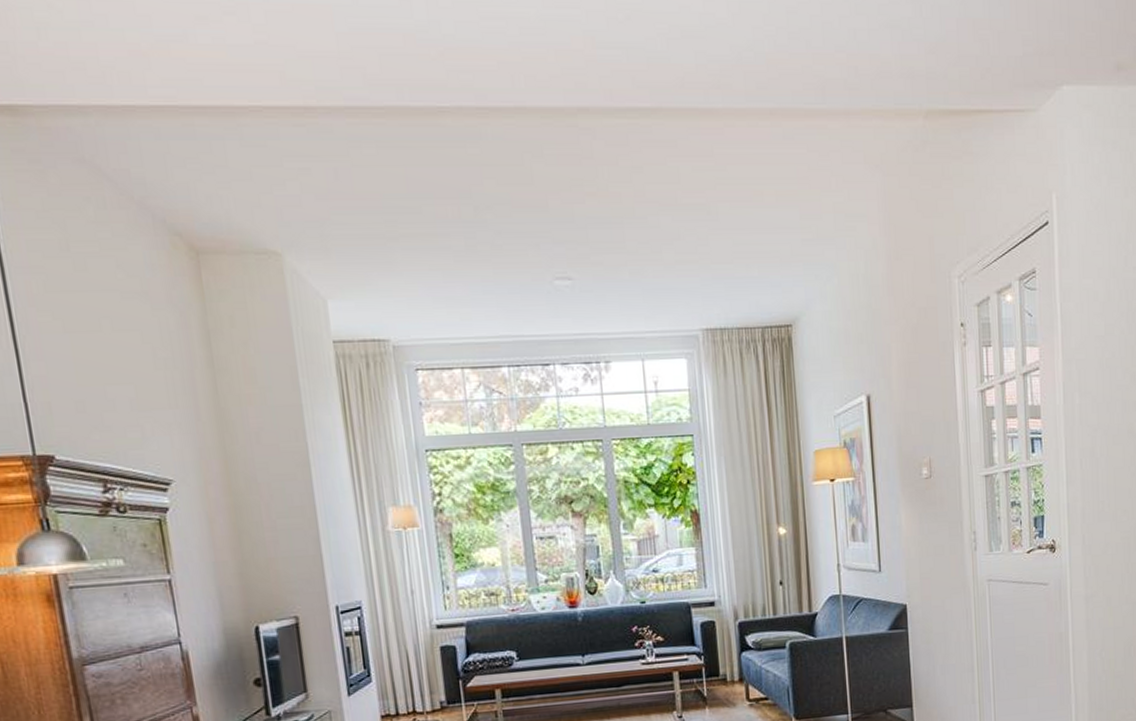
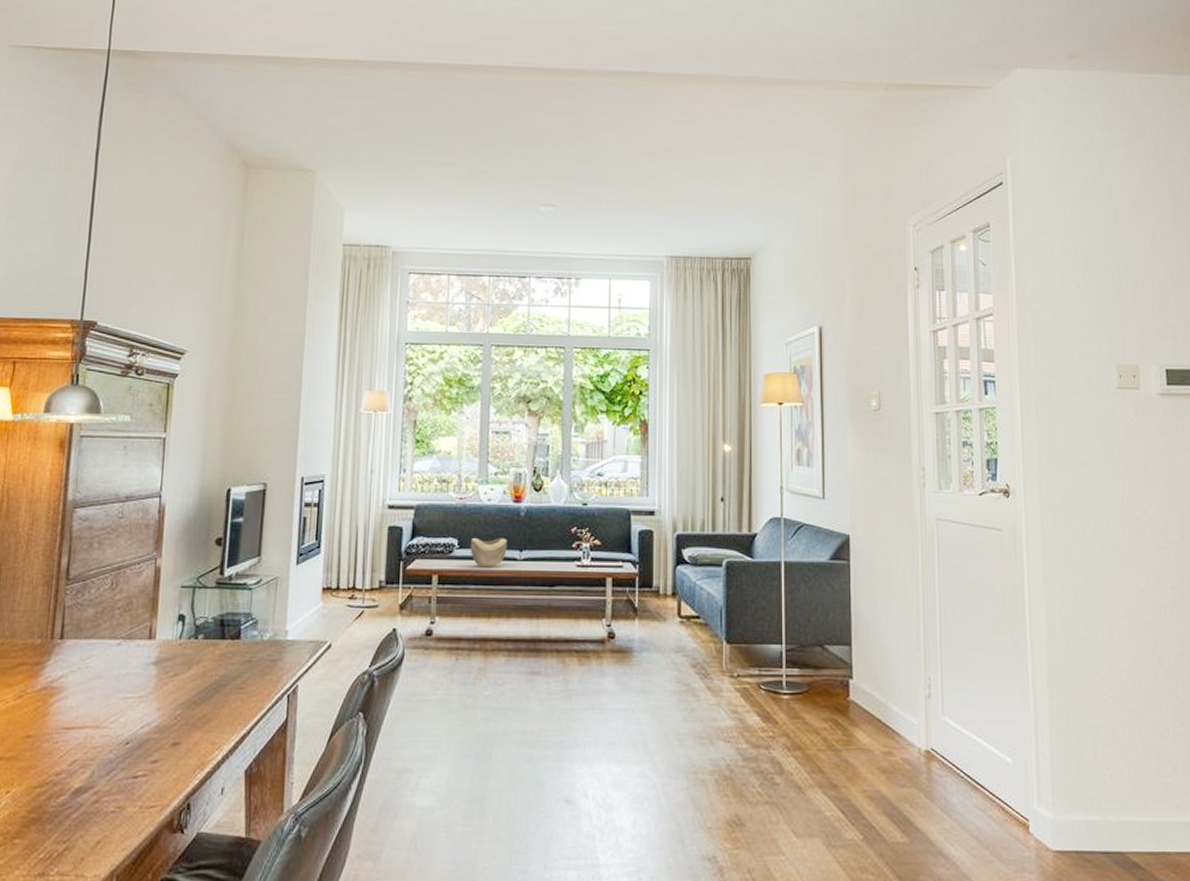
decorative bowl: none [529,645,569,676] -> present [470,537,507,567]

